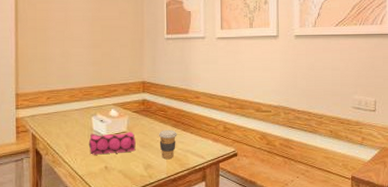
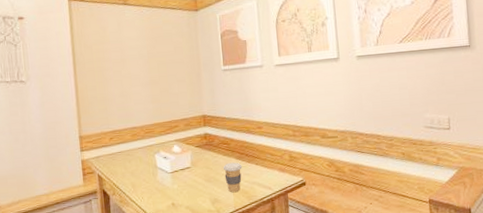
pencil case: present [88,132,136,155] -> none [153,167,202,193]

